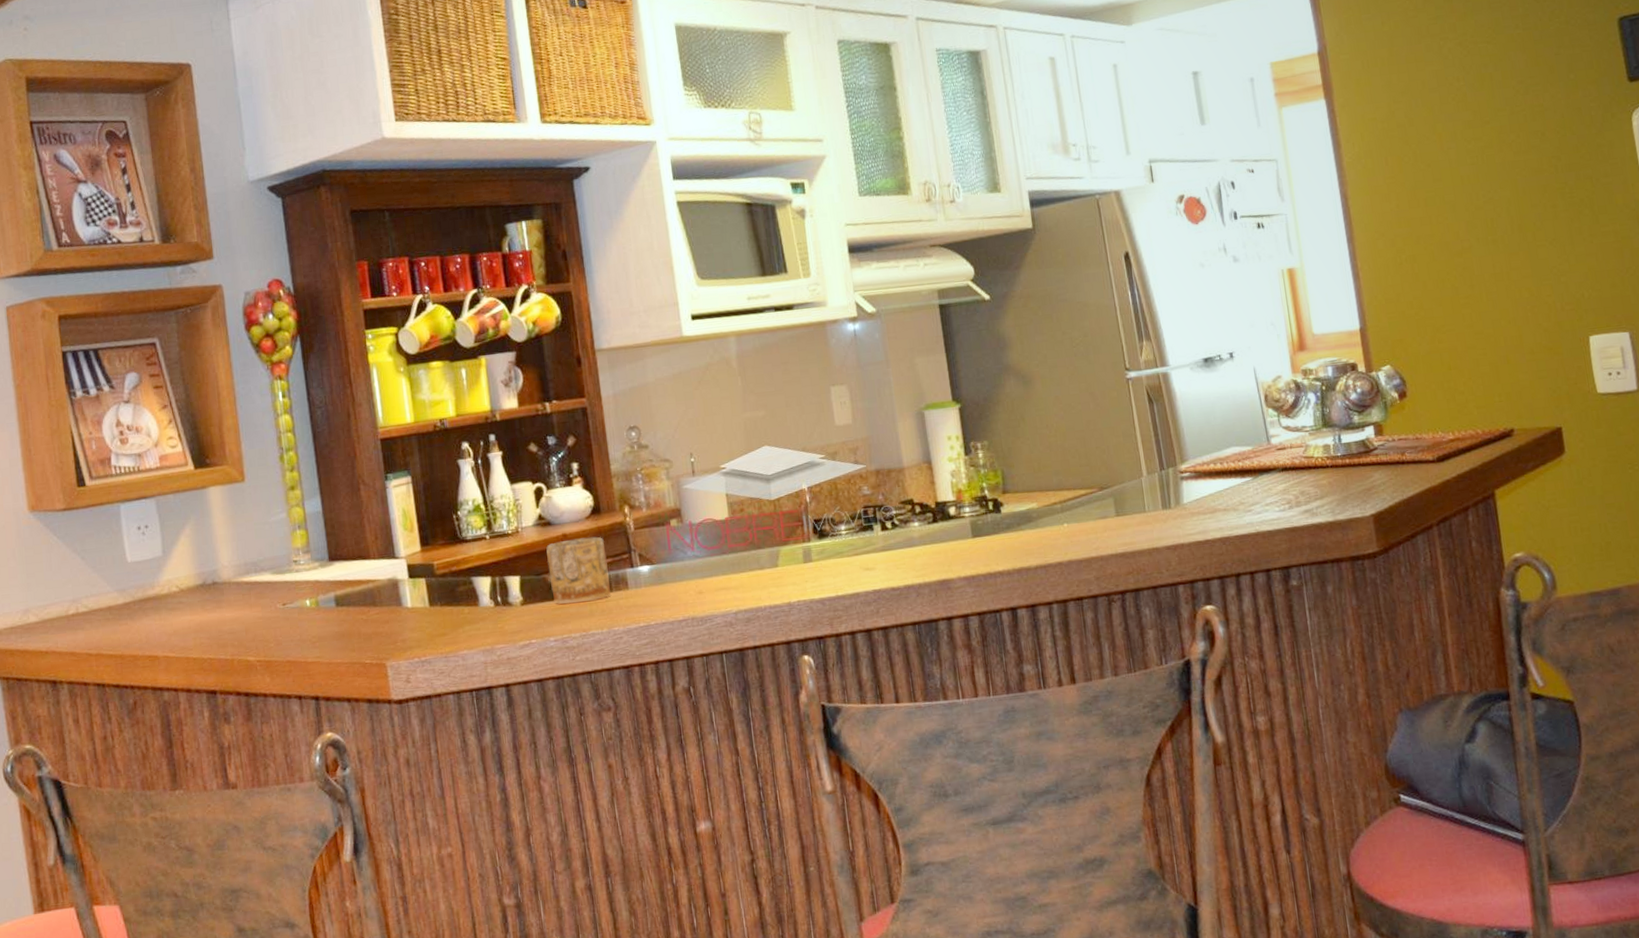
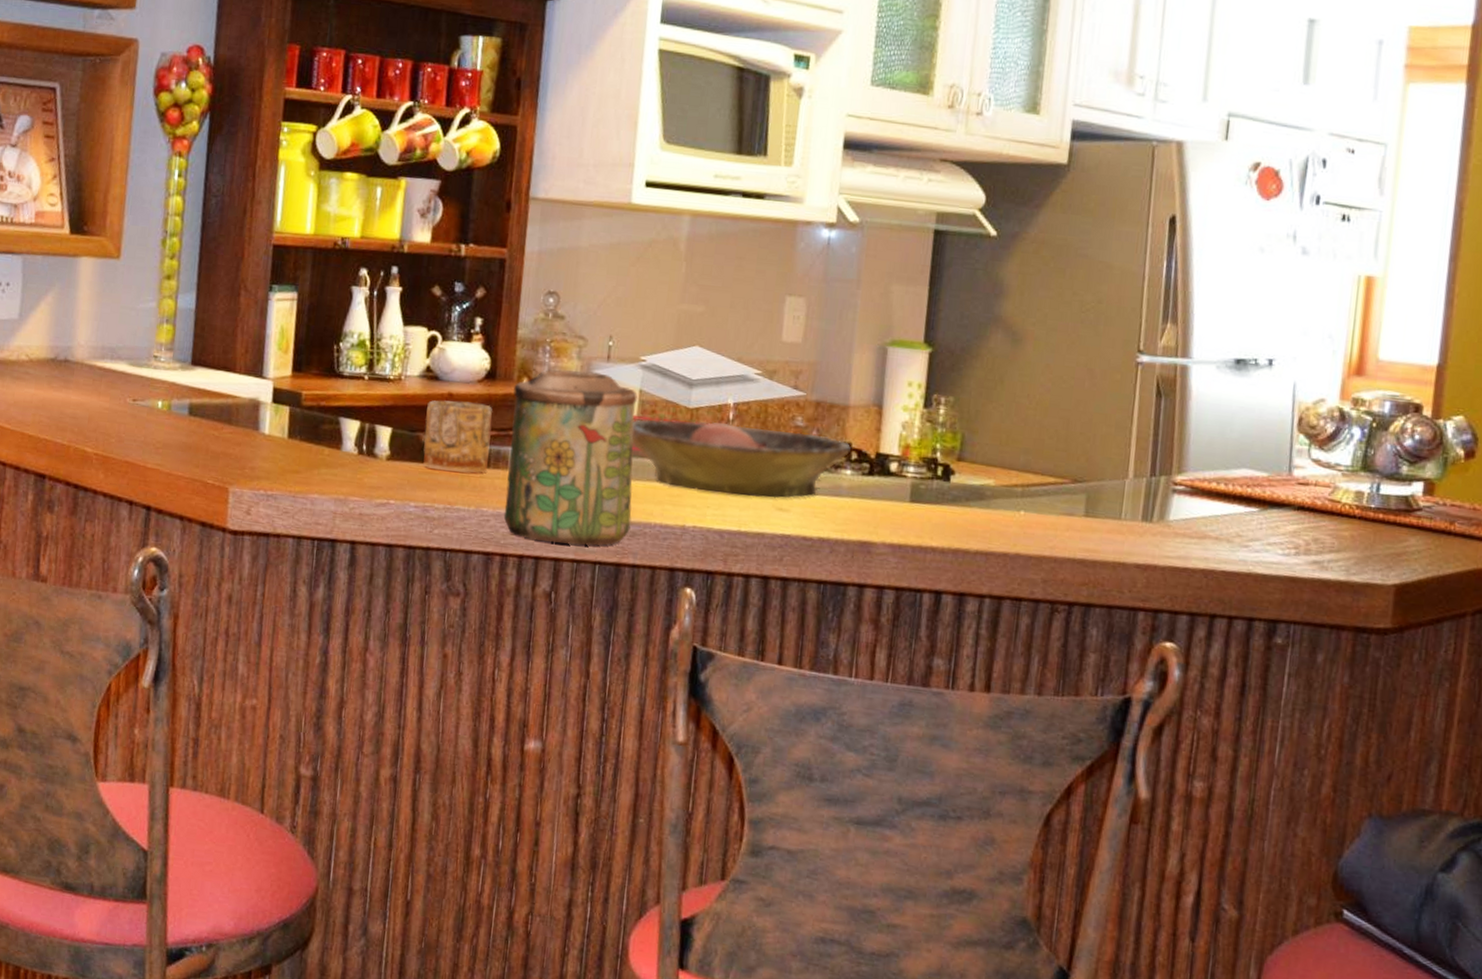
canister: none [617,487,746,645] -> present [503,370,638,546]
bowl: none [726,498,914,571] -> present [632,419,851,498]

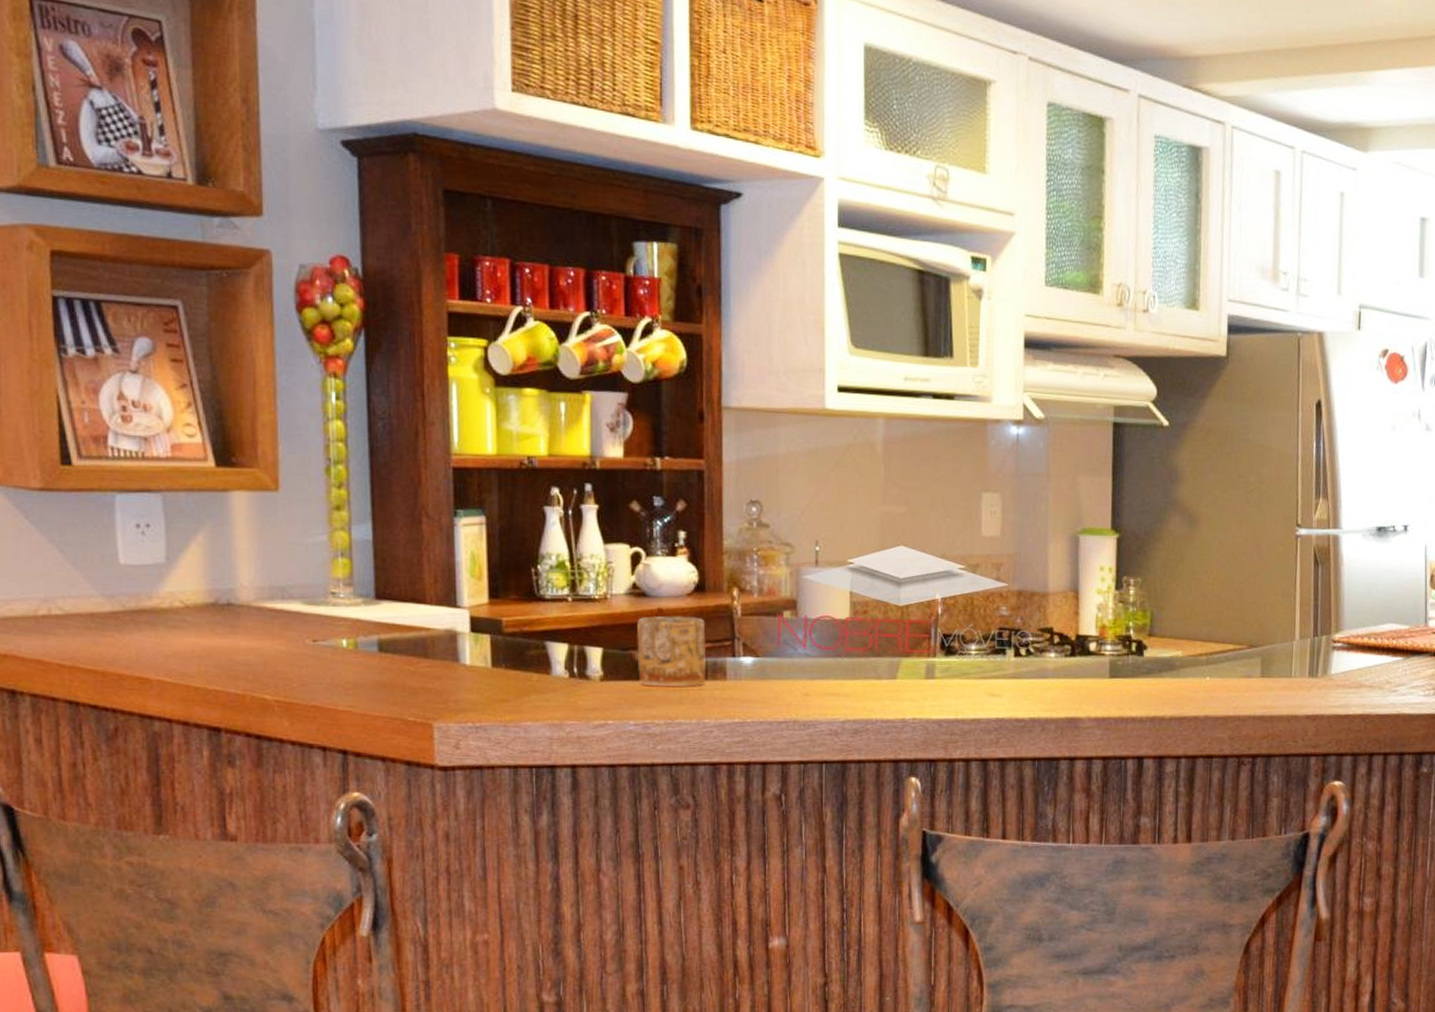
canister: present [503,370,638,546] -> none [723,577,854,747]
bowl: present [632,419,851,498] -> none [846,617,1053,685]

